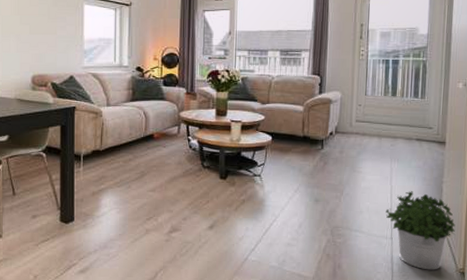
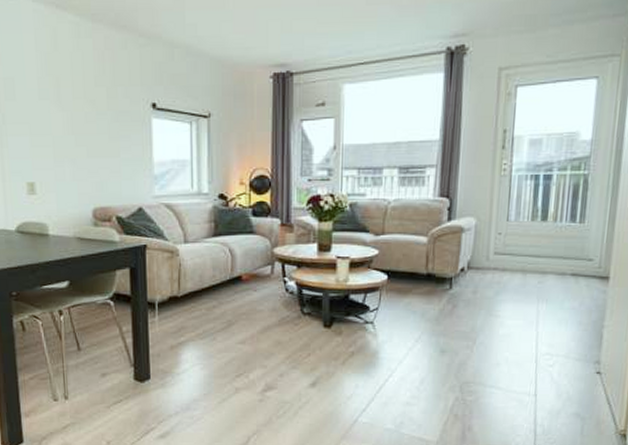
potted plant: present [385,191,456,270] -> none [529,338,617,432]

